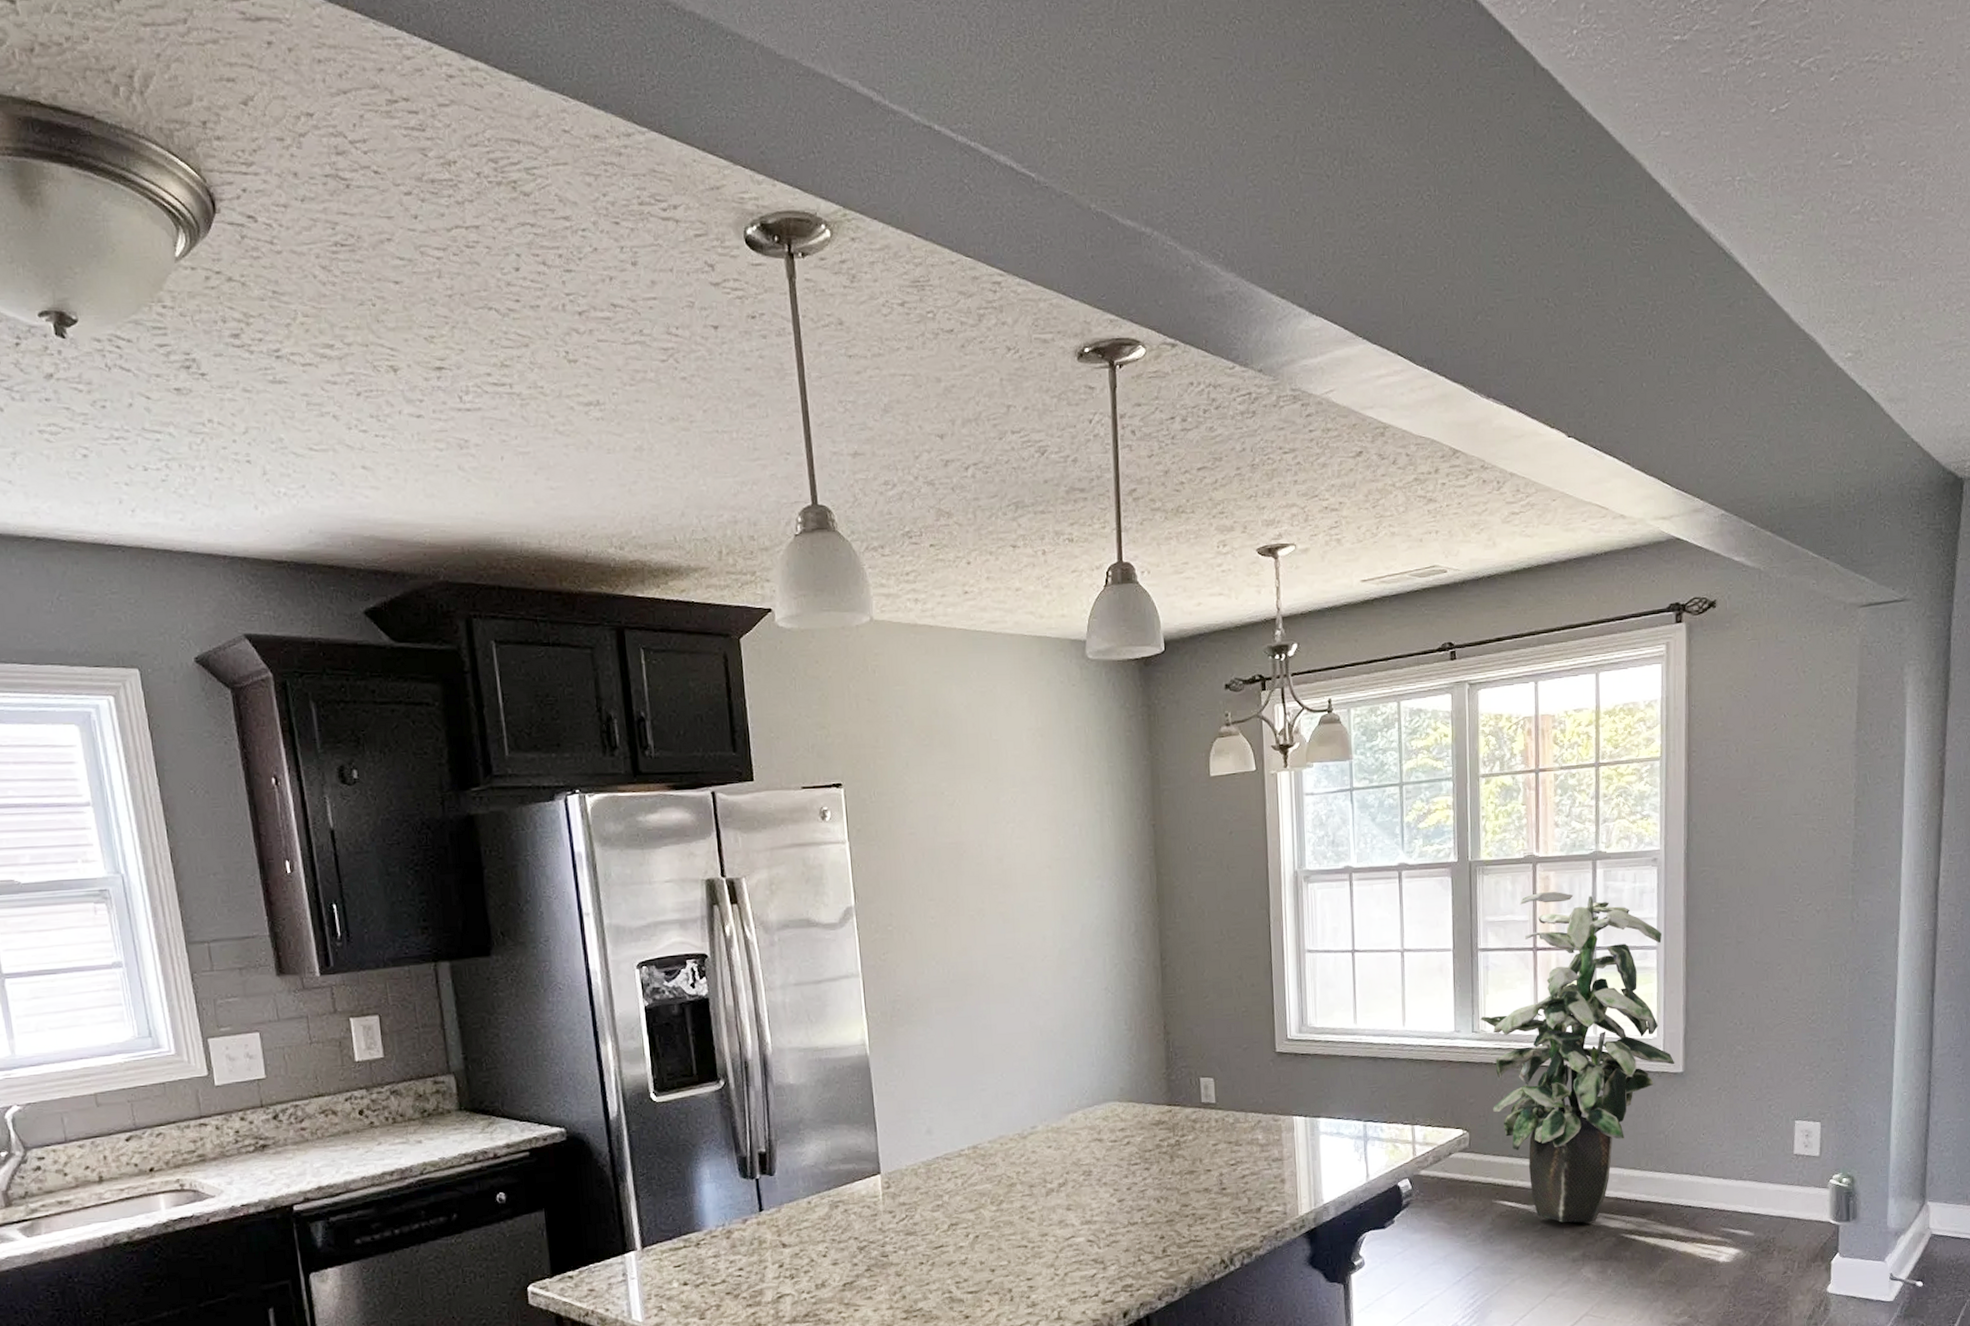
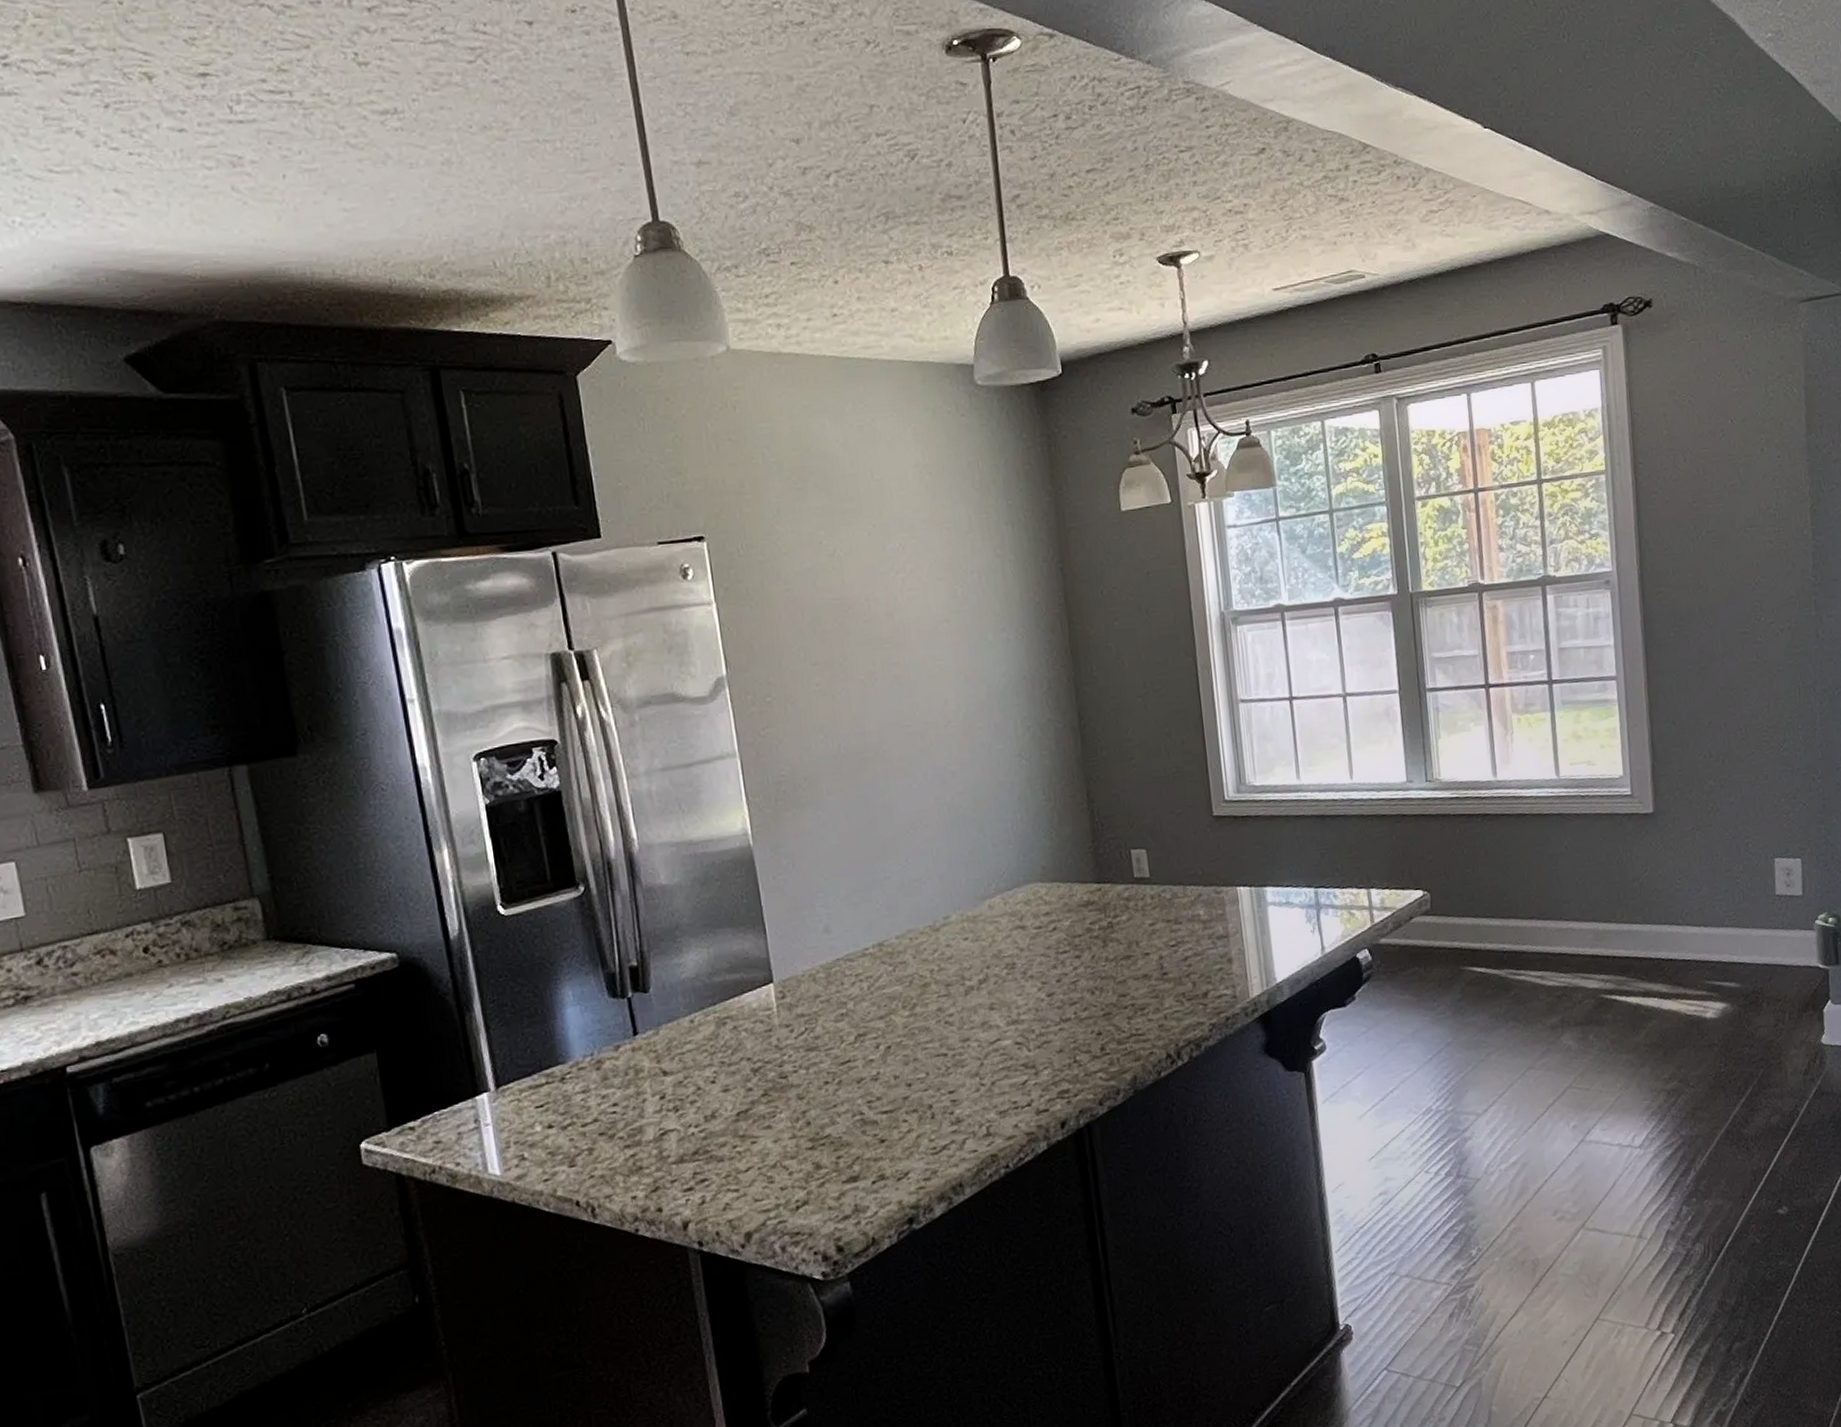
indoor plant: present [1480,891,1675,1223] -> none [1434,621,1645,987]

